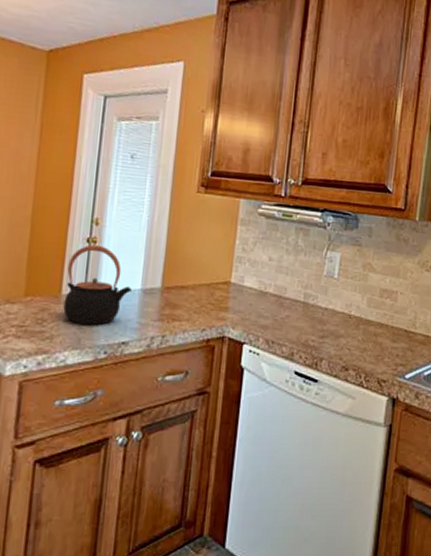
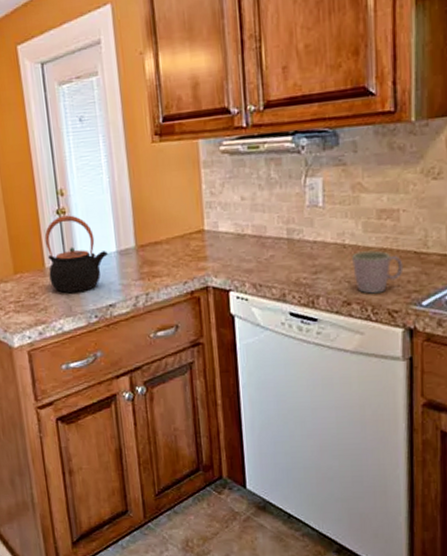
mug: none [354,323,395,363] -> present [351,250,404,294]

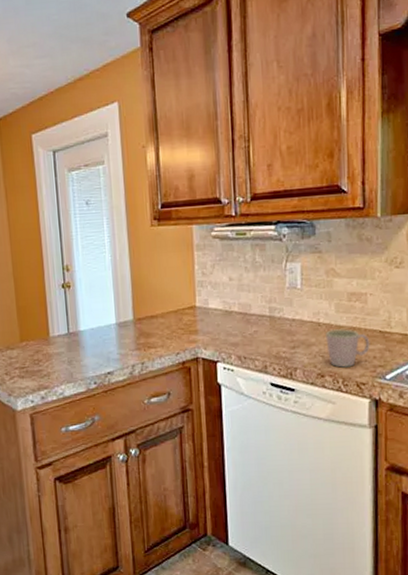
teapot: present [44,215,108,294] -> none [50,289,108,361]

